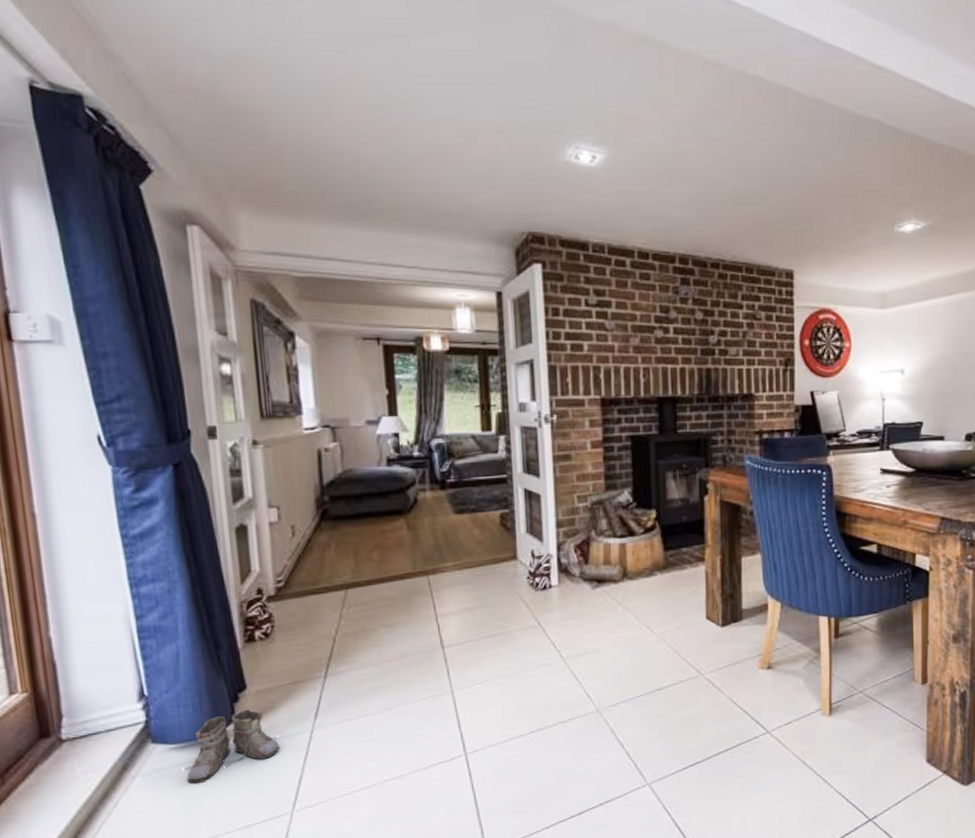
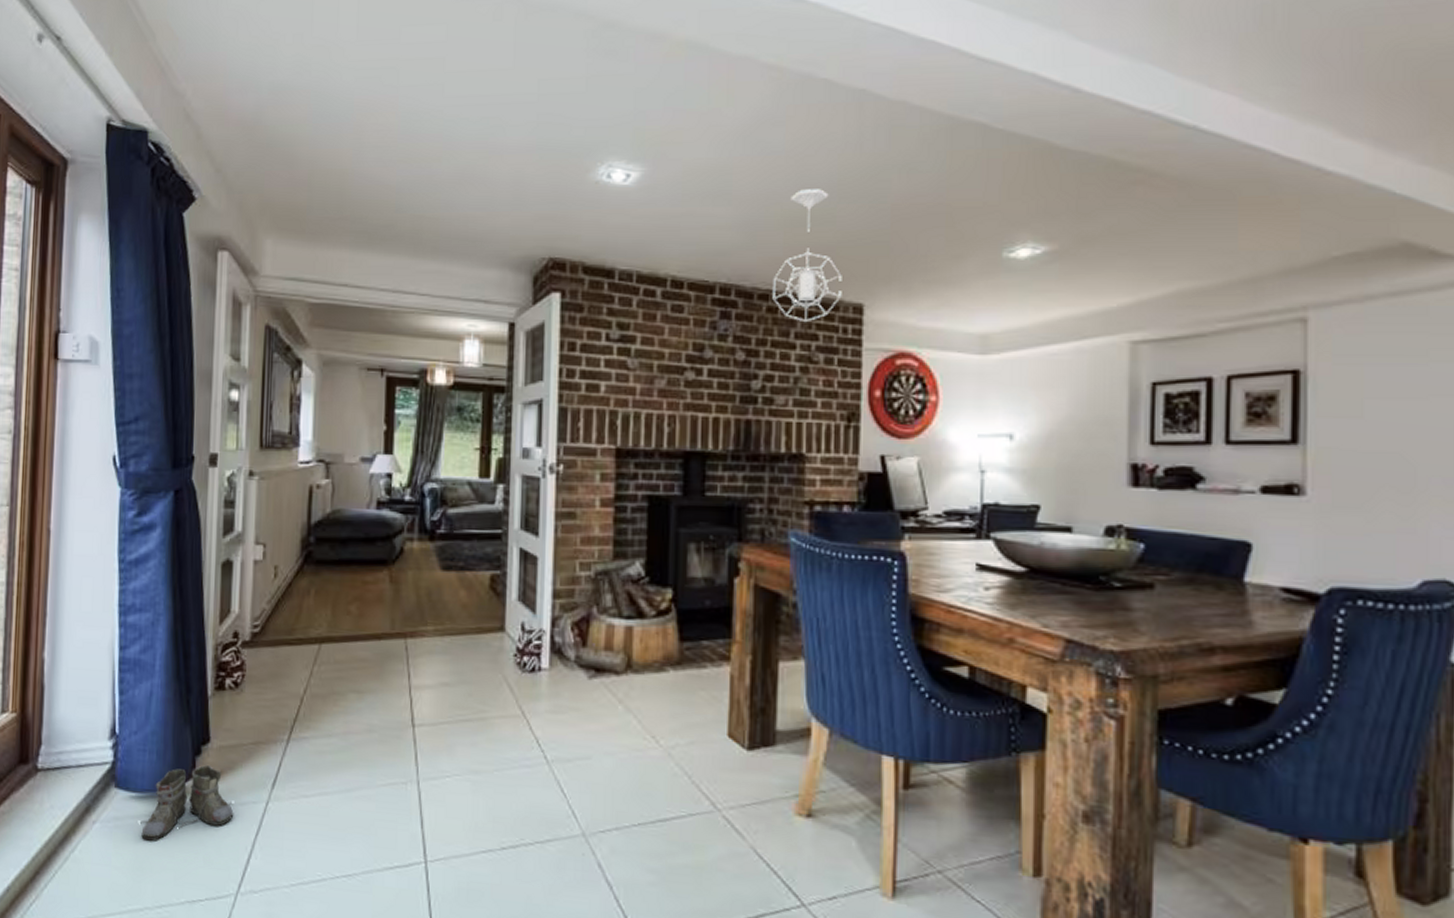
pendant light: none [722,173,777,287] -> present [772,189,842,323]

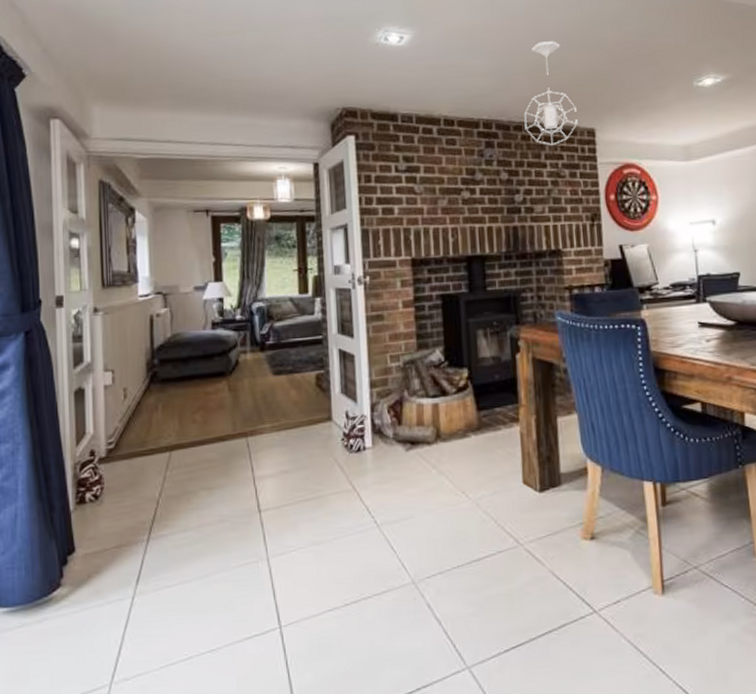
boots: present [140,765,234,842] -> none [14,573,103,651]

